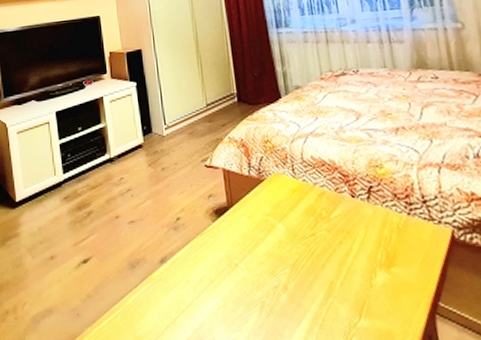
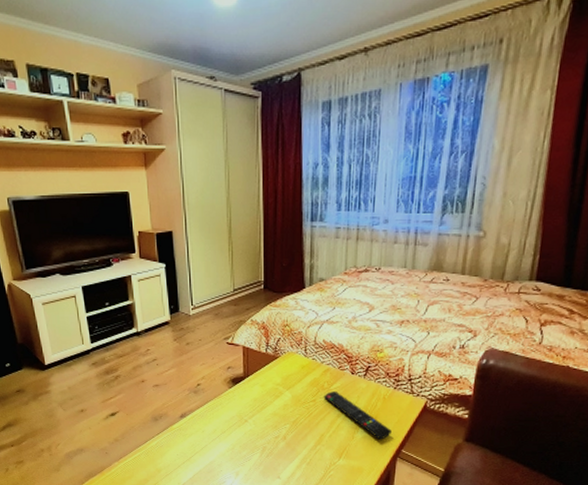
remote control: none [324,221,419,288] -> present [324,391,392,440]

